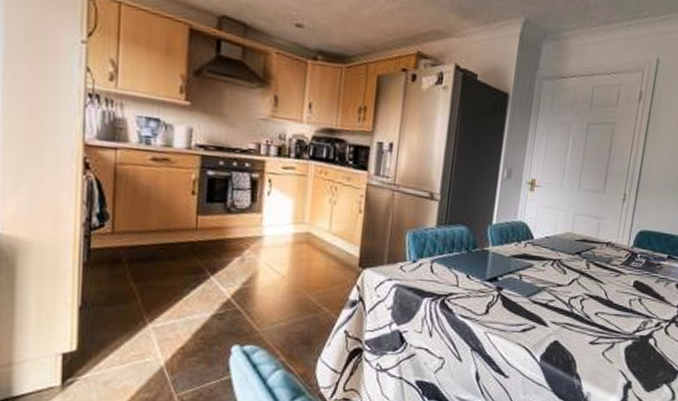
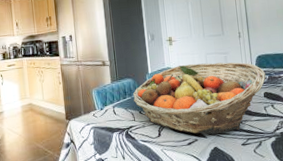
fruit basket: none [462,221,643,324] -> present [132,62,266,134]

